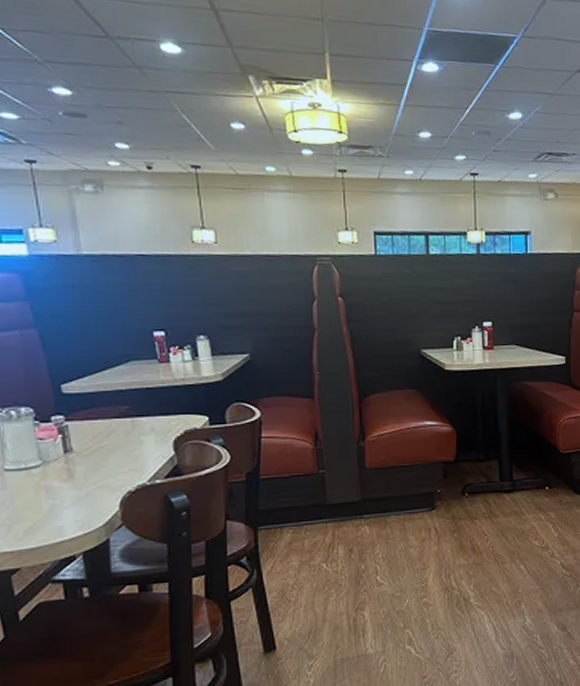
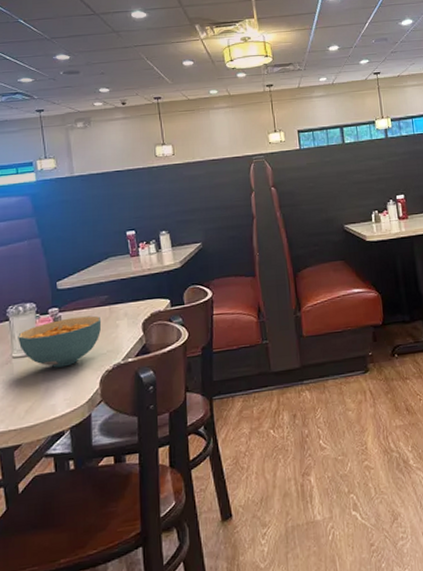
cereal bowl: none [10,428,122,485] -> present [18,315,102,368]

